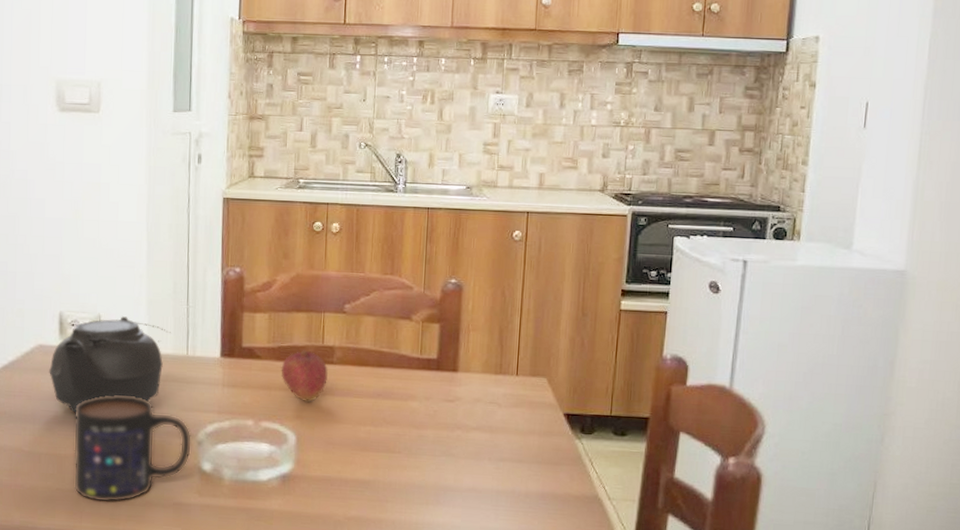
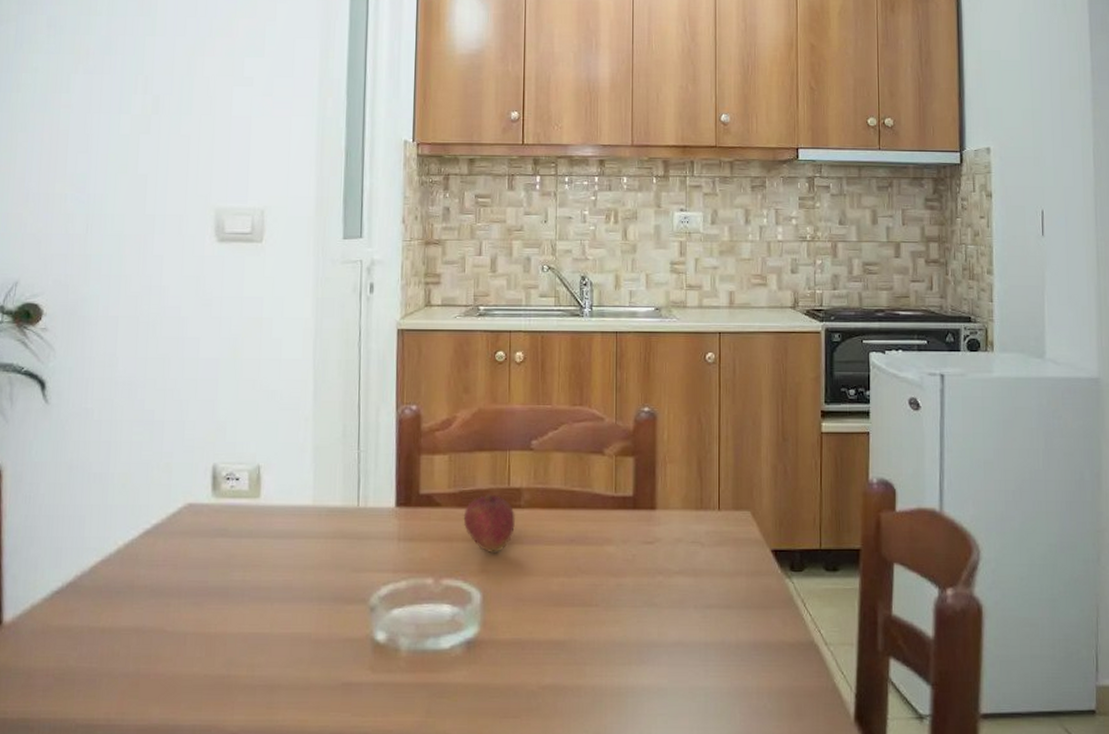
teapot: present [49,316,171,414] -> none [199,466,340,583]
mug: present [73,395,192,503] -> none [224,558,364,689]

